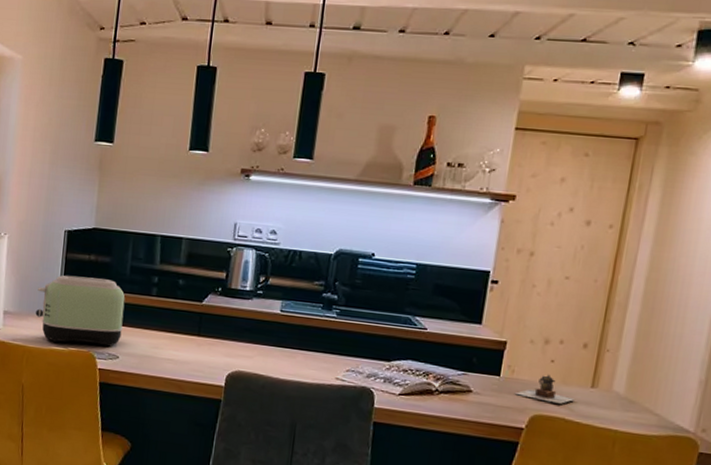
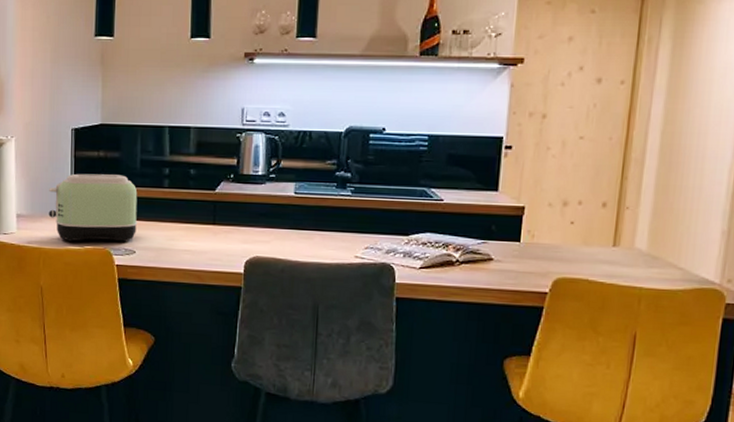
teapot: present [516,374,574,404] -> none [537,236,597,265]

